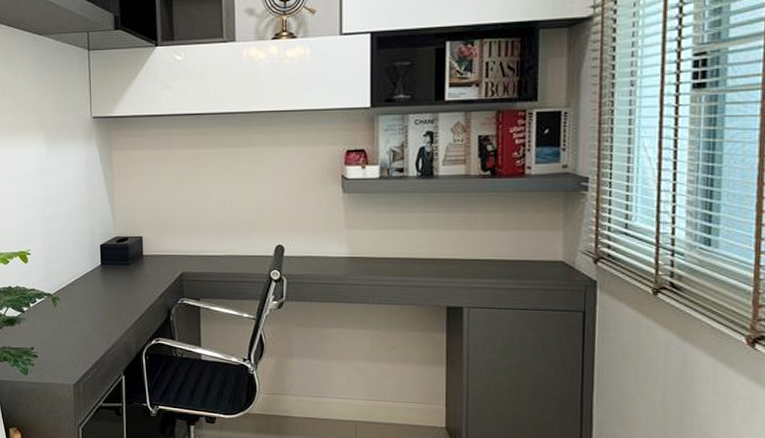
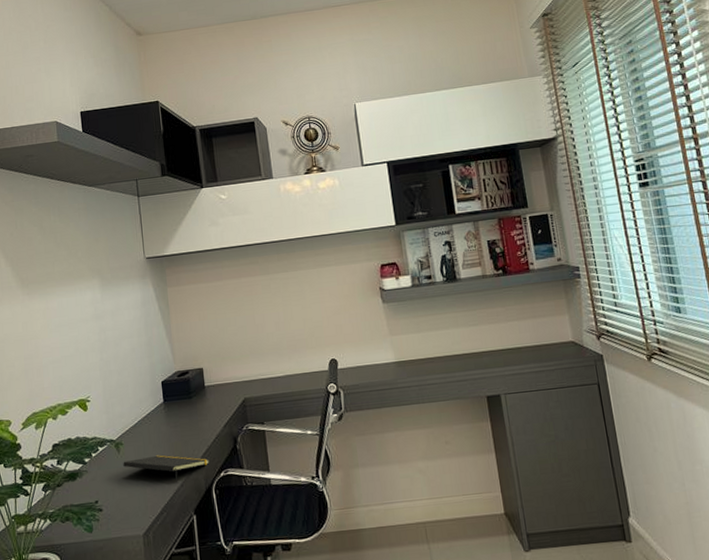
notepad: none [59,314,142,342] -> present [123,454,210,482]

